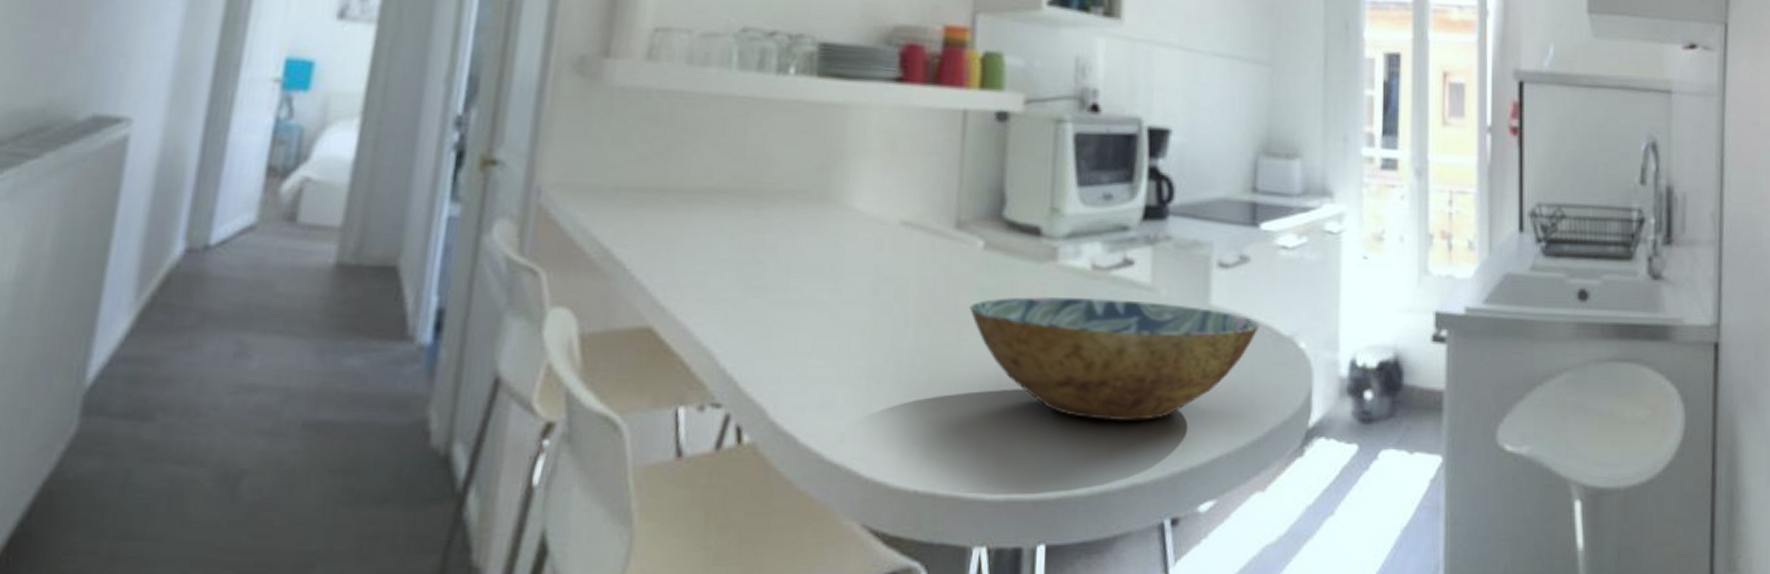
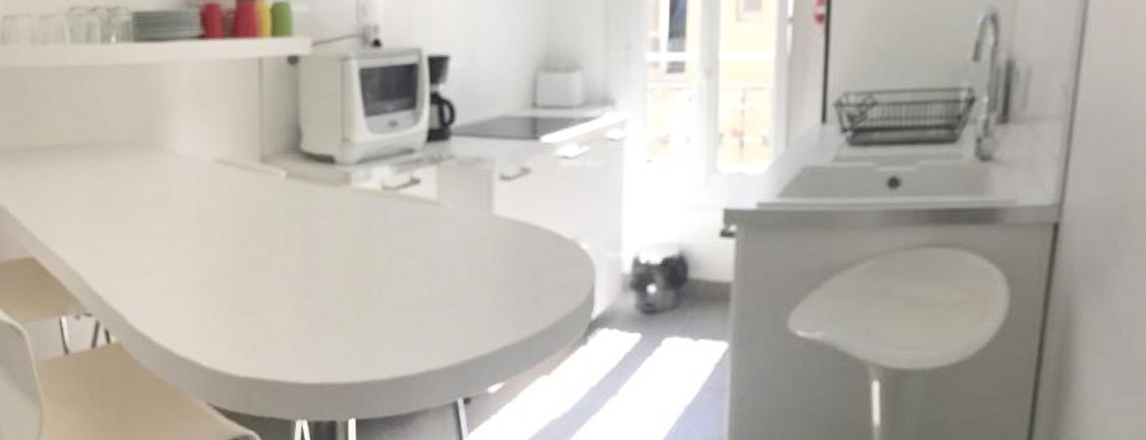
bowl: present [969,296,1261,422] -> none [277,214,543,319]

